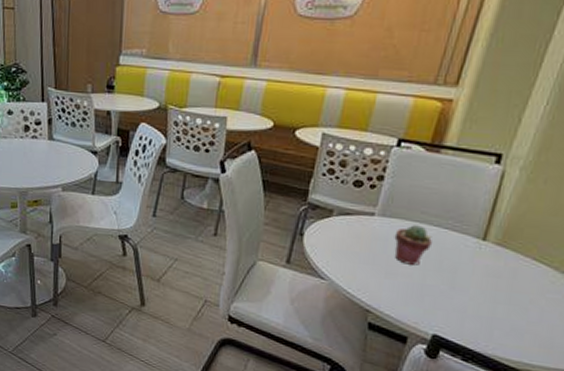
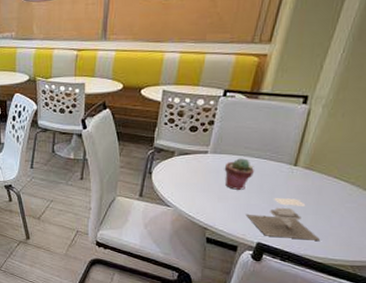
napkin holder: none [419,279,514,339] -> present [245,198,321,241]

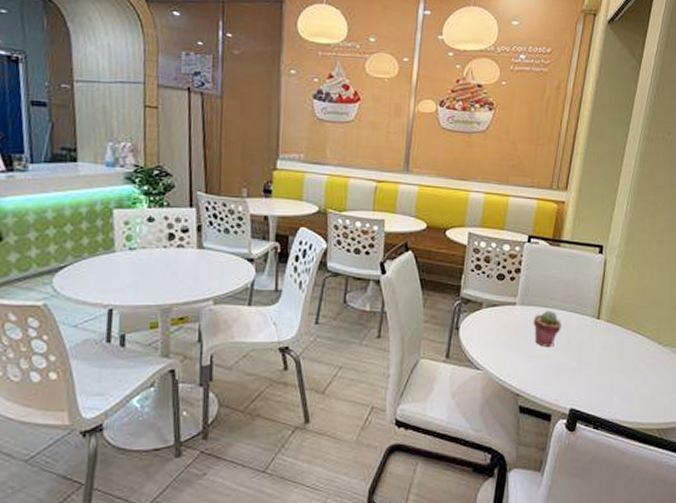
napkin holder: present [245,198,321,241] -> none [557,355,628,403]

